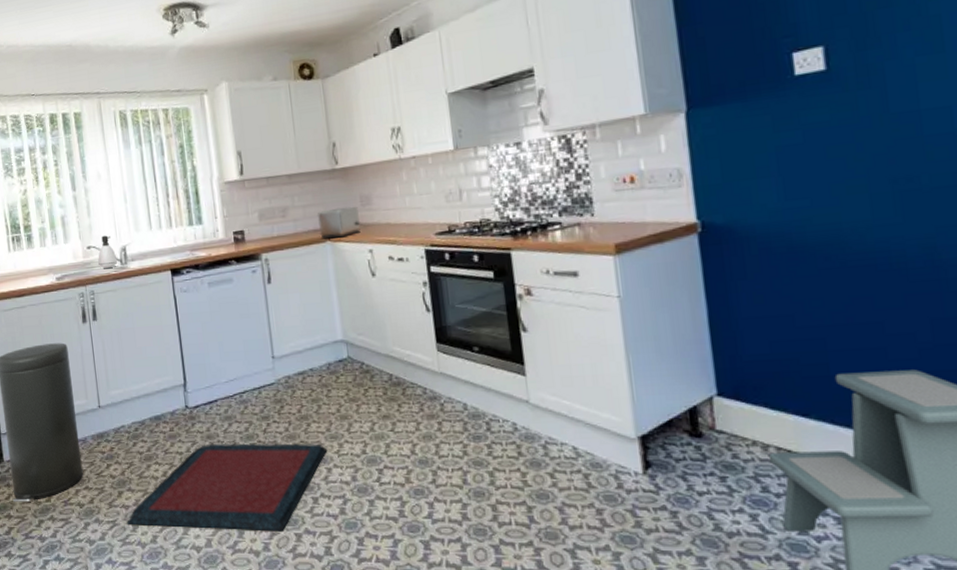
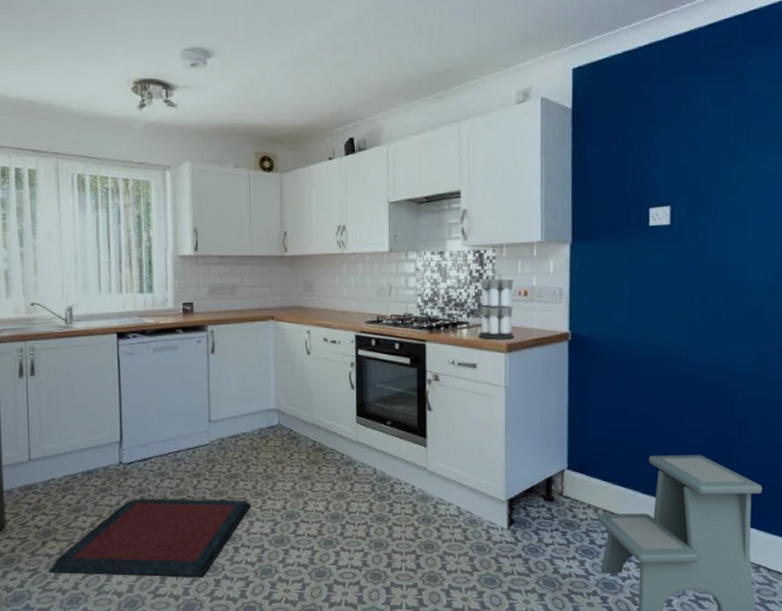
soap dispenser: present [98,235,118,269] -> none [41,294,62,327]
toaster: present [318,206,361,239] -> none [264,291,301,318]
spice rack: none [571,155,624,241] -> present [478,270,514,339]

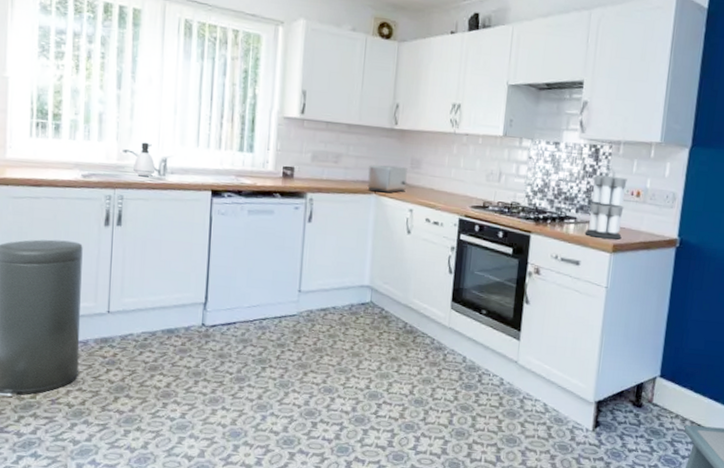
soap dispenser: none [41,294,62,327] -> present [133,142,156,177]
doormat: present [49,497,252,578] -> none [119,362,335,450]
toaster: none [264,291,301,318] -> present [367,165,407,193]

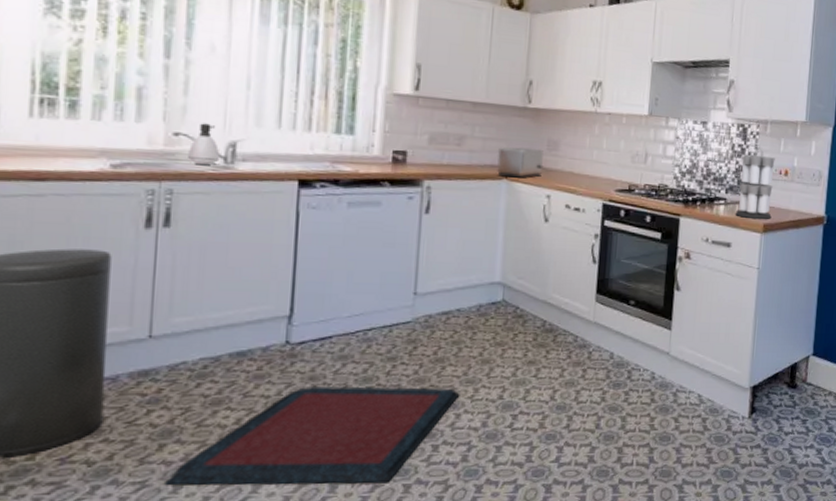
doormat: none [119,362,335,450] -> present [165,385,460,486]

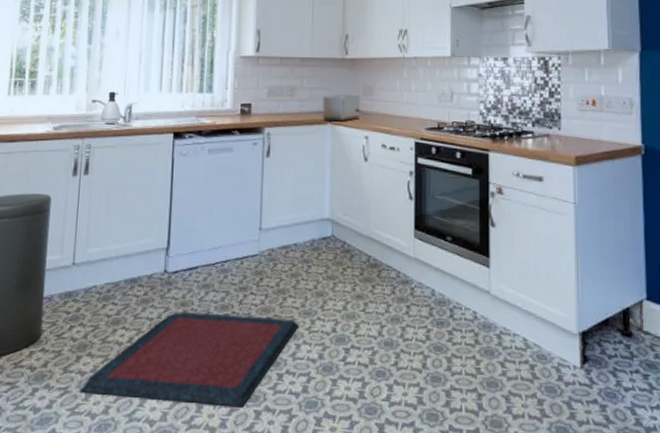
spice rack: present [735,146,775,219] -> none [544,77,583,151]

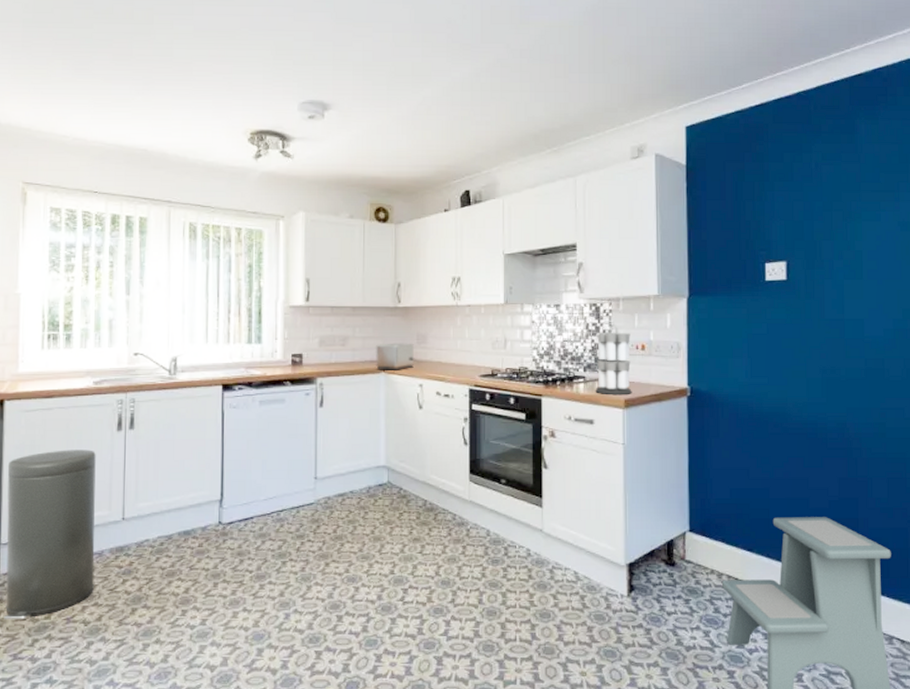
doormat: present [80,311,299,408] -> none [137,560,358,650]
soap dispenser: present [101,91,121,125] -> none [144,344,166,378]
spice rack: none [544,77,583,151] -> present [595,323,632,394]

